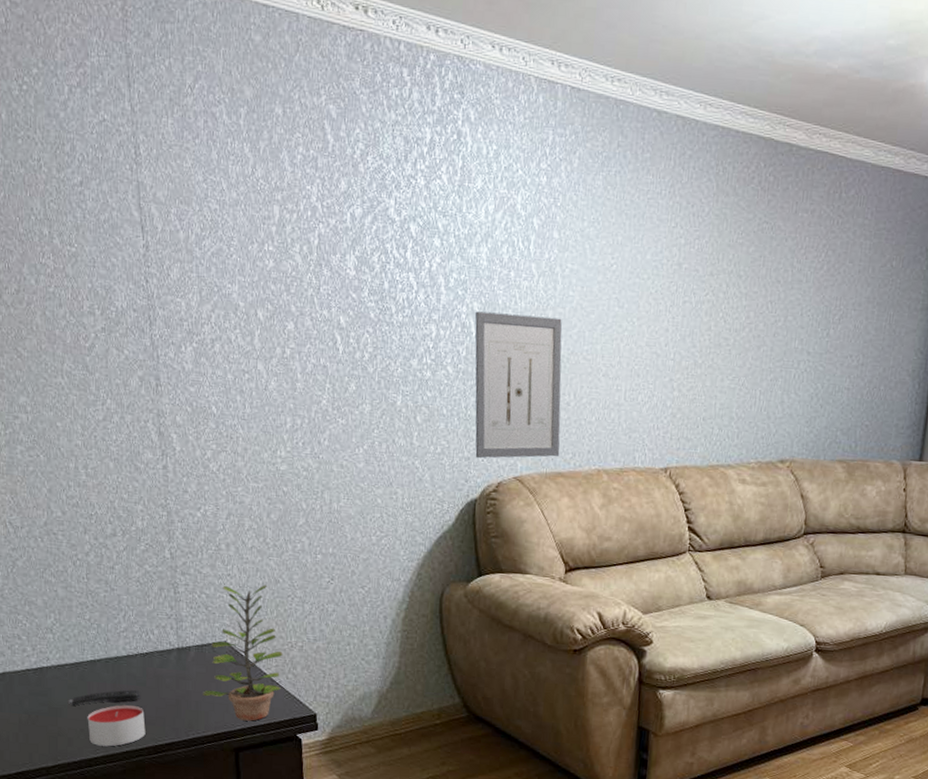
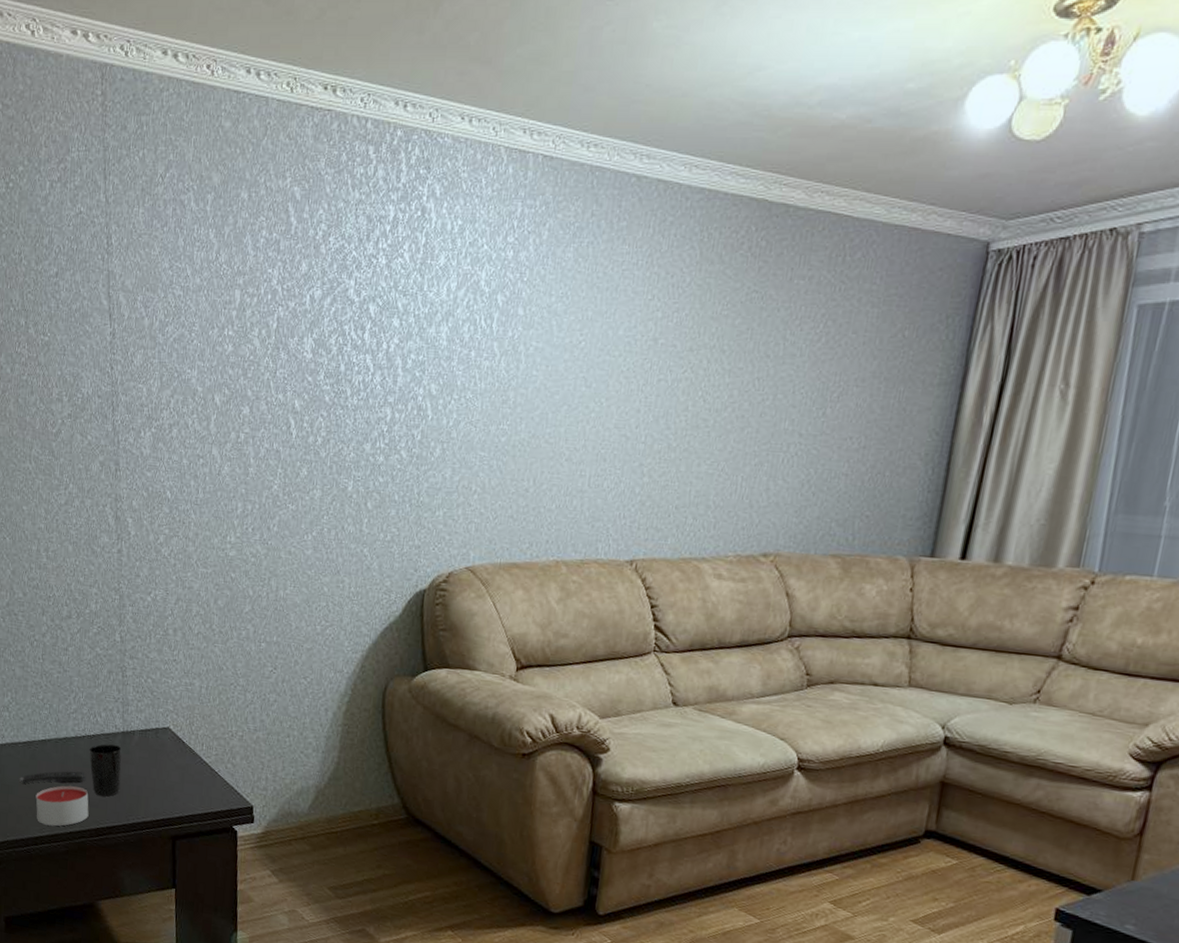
cup: none [143,661,178,714] -> present [89,744,122,797]
plant: present [203,585,283,721] -> none [144,671,223,810]
wall art: present [475,311,562,459] -> none [426,393,524,547]

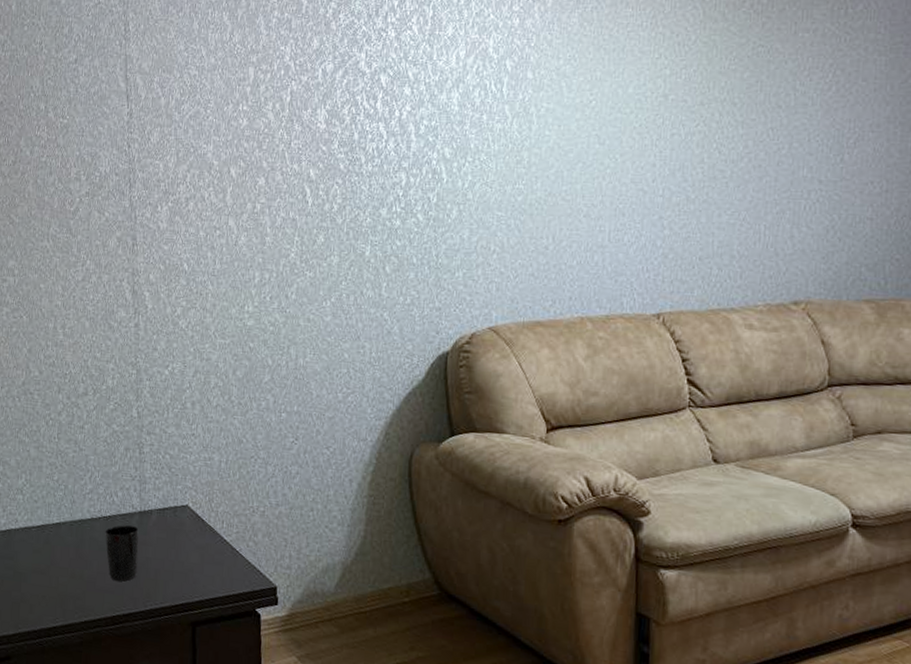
remote control: present [20,771,85,784] -> none [33,555,101,570]
candle: present [35,785,89,827] -> none [49,571,105,616]

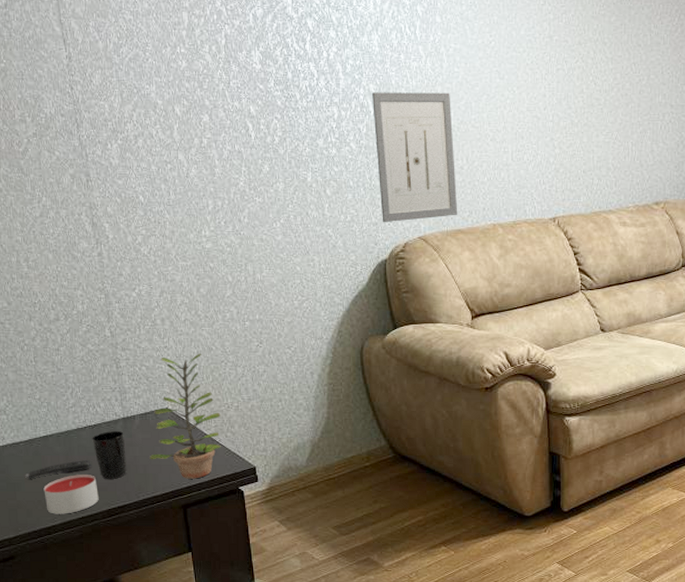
remote control: none [33,555,101,570] -> present [25,460,91,479]
candle: none [49,571,105,616] -> present [43,475,99,514]
plant: none [162,445,244,593] -> present [149,353,221,479]
wall art: none [446,157,539,309] -> present [372,92,458,223]

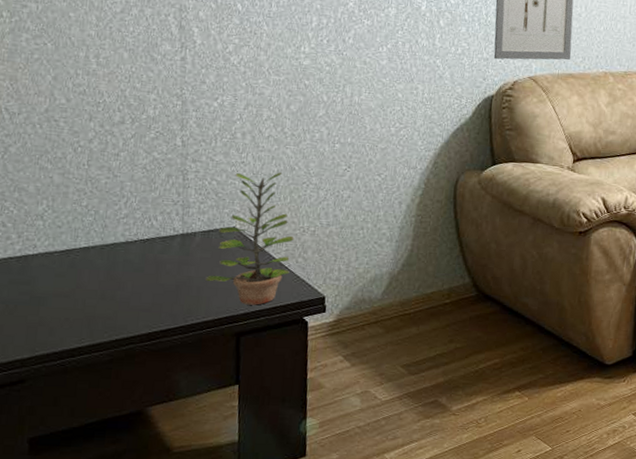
remote control: present [25,460,91,479] -> none [54,276,136,294]
candle: present [43,475,99,514] -> none [74,292,140,336]
cup: present [92,431,127,479] -> none [141,247,180,300]

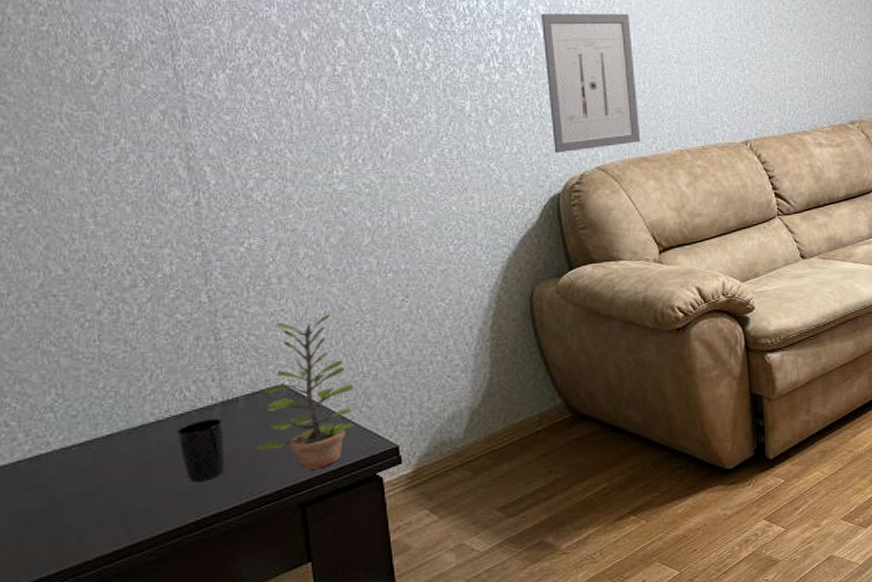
cup: none [141,247,180,300] -> present [177,418,225,482]

